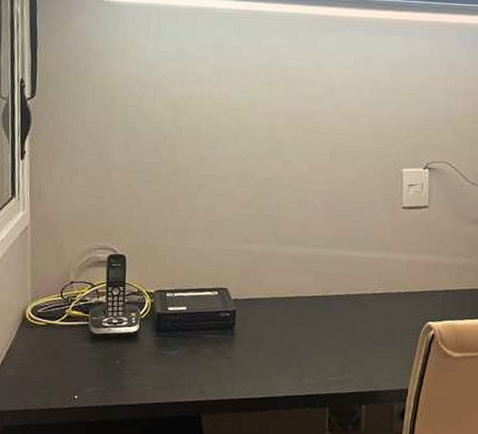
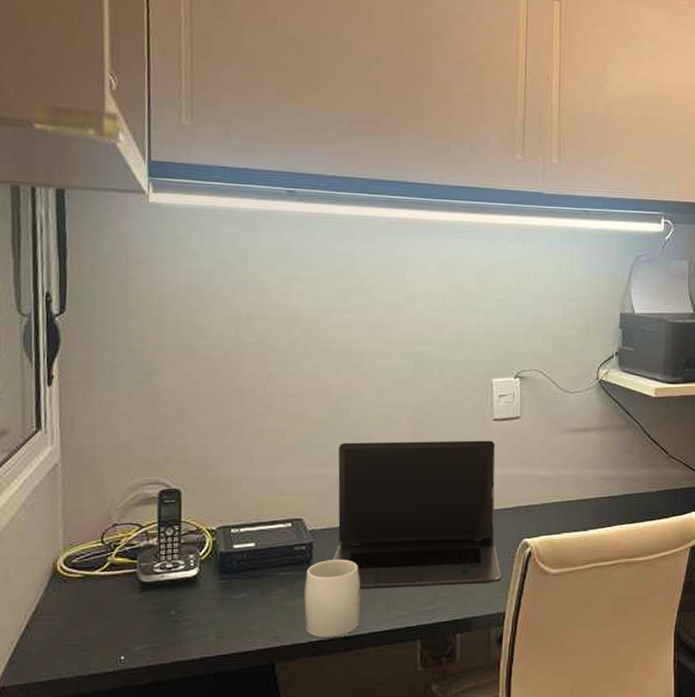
mug: none [227,326,277,397] -> present [304,558,361,638]
laptop computer: none [253,221,406,361] -> present [333,440,502,589]

